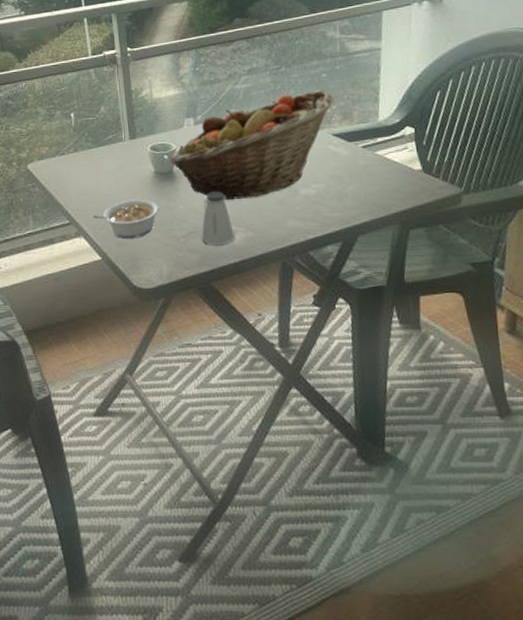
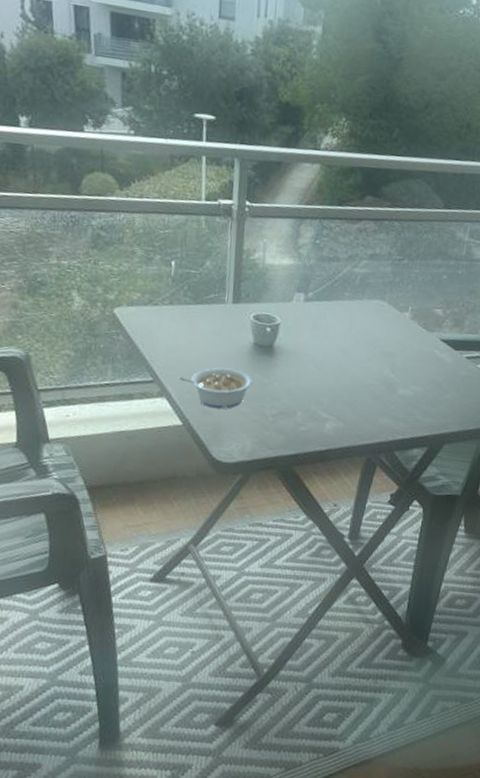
fruit basket: present [169,90,334,200] -> none [271,288,450,389]
saltshaker: present [201,191,234,246] -> none [290,375,325,431]

